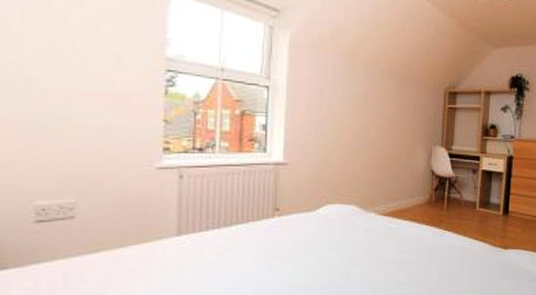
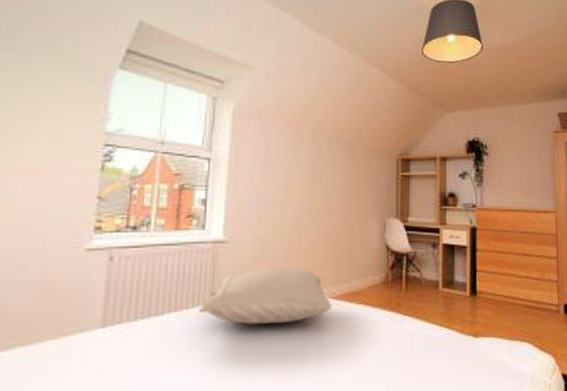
pillow: none [264,187,381,235] -> present [199,267,332,324]

